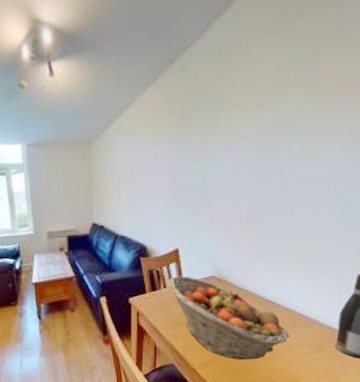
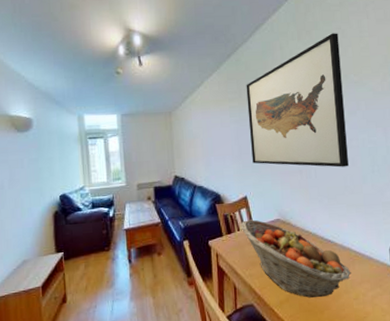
wall art: none [189,24,333,216] -> present [246,33,349,168]

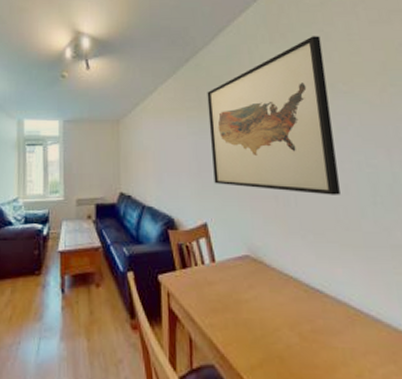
fruit basket: present [240,219,351,298] -> none [199,253,351,367]

